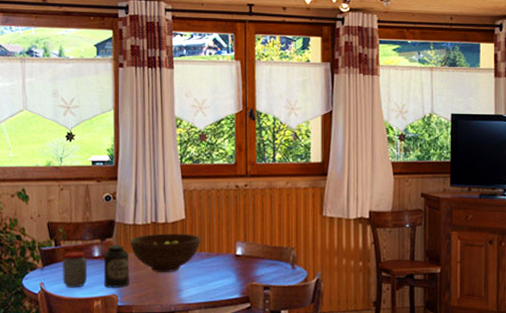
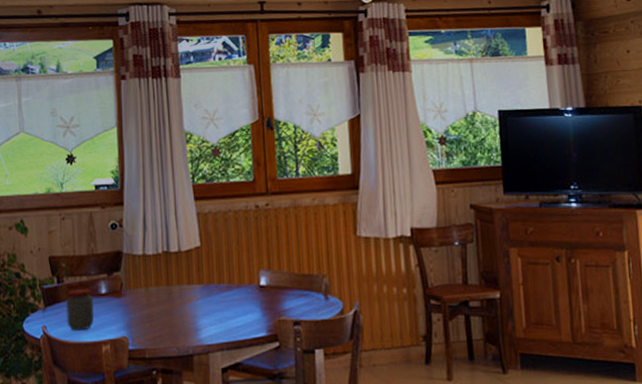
canister: present [103,245,130,288] -> none [111,279,141,329]
fruit bowl: present [130,233,200,273] -> none [139,263,219,310]

